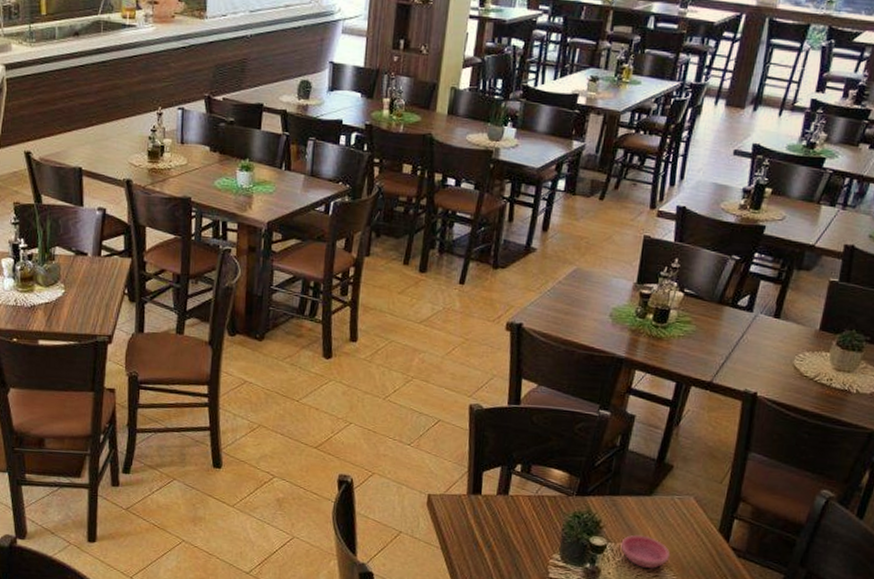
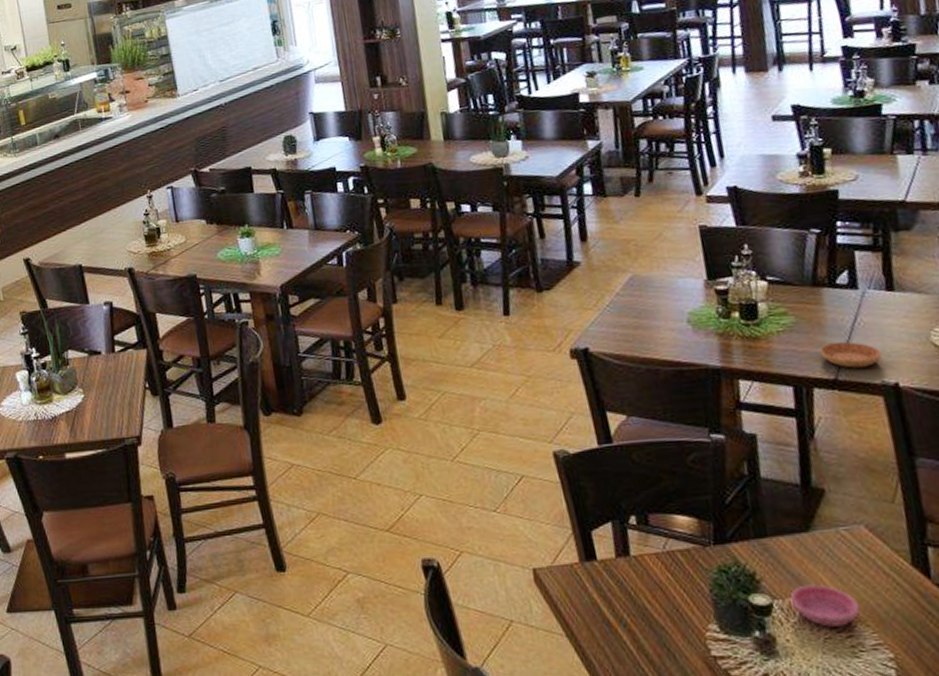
saucer: none [705,351,753,376] -> present [818,341,882,368]

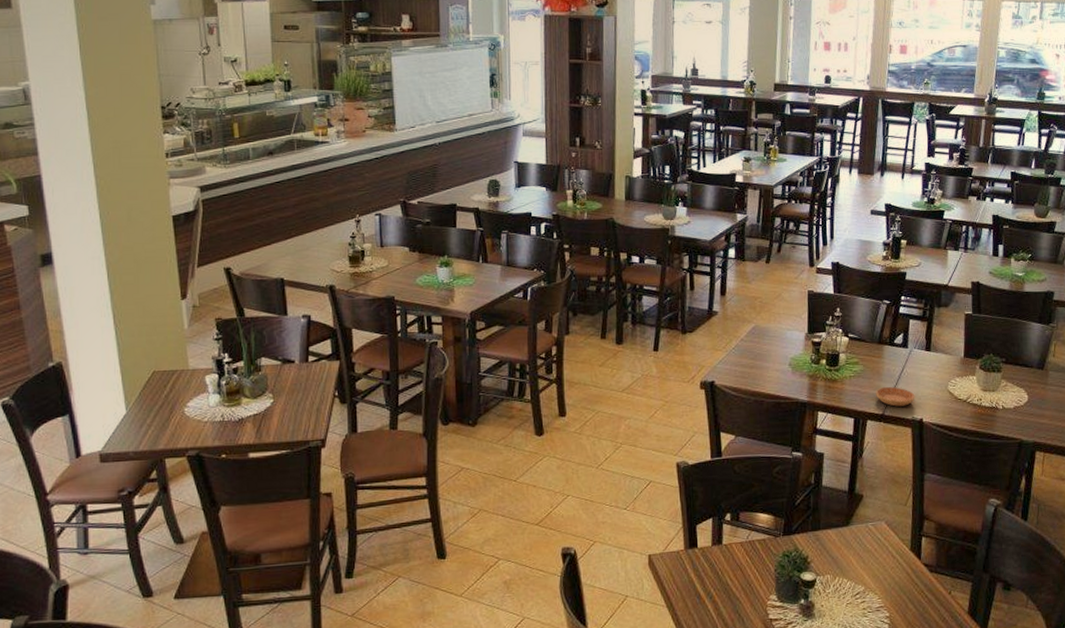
saucer: present [789,584,861,627] -> none [828,564,873,596]

